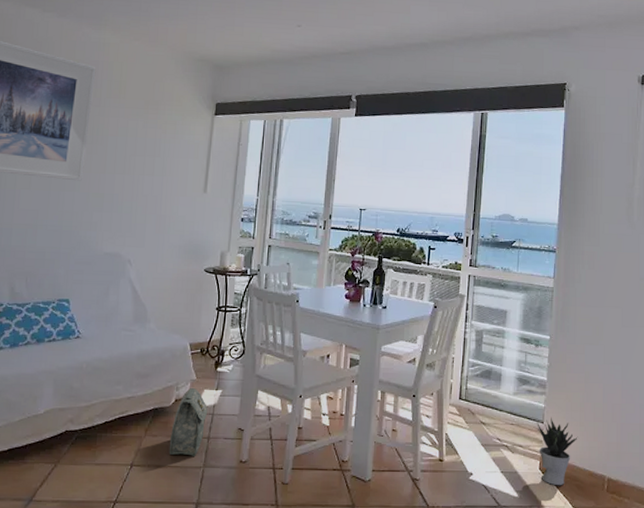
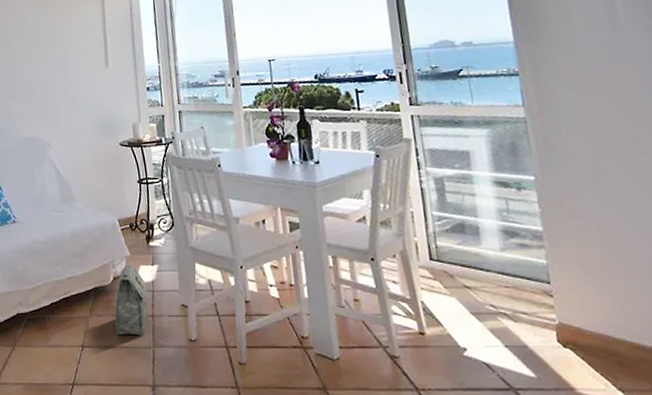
potted plant: present [537,417,578,486] -> none [540,276,605,363]

